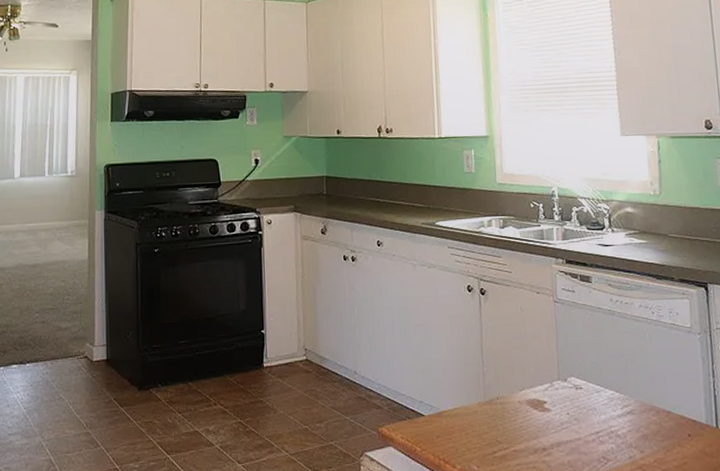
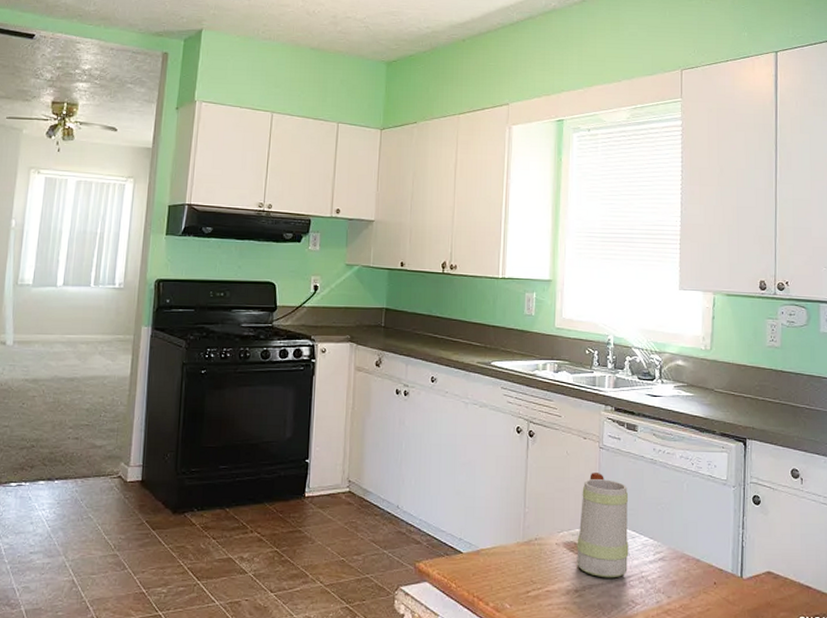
mug: none [540,327,596,435] -> present [577,473,629,578]

